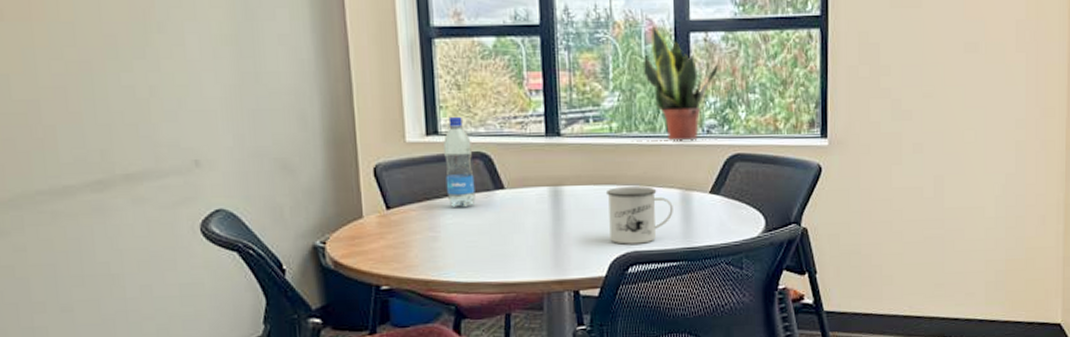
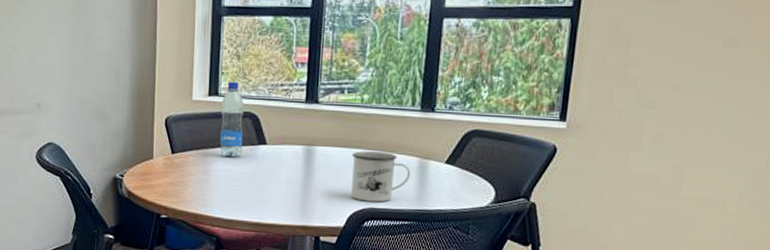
potted plant: present [642,25,718,141] -> none [396,10,467,115]

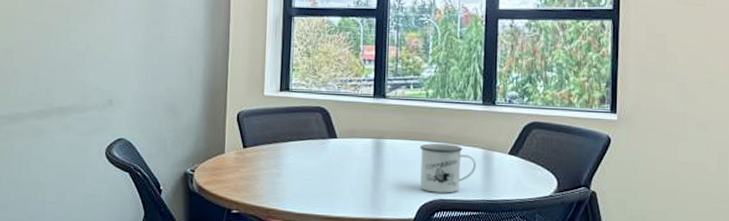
bottle: present [219,81,244,158] -> none [291,77,314,152]

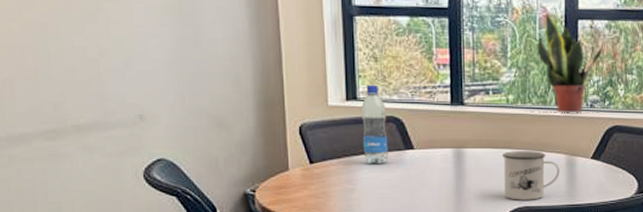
bottle: none [291,77,314,152] -> present [361,84,388,165]
potted plant: none [457,12,521,109] -> present [537,12,602,113]

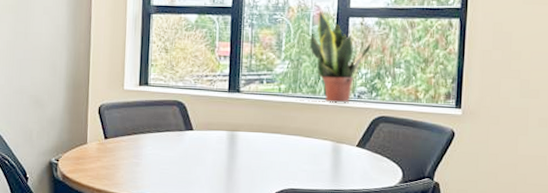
bottle: present [361,84,388,165] -> none [149,72,172,143]
mug: present [502,151,560,200] -> none [271,136,325,183]

